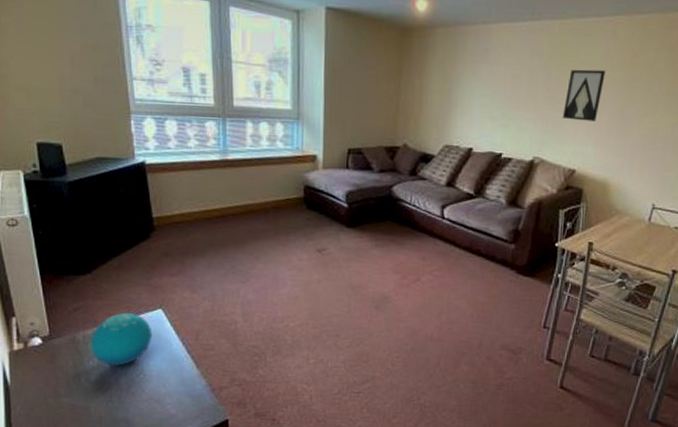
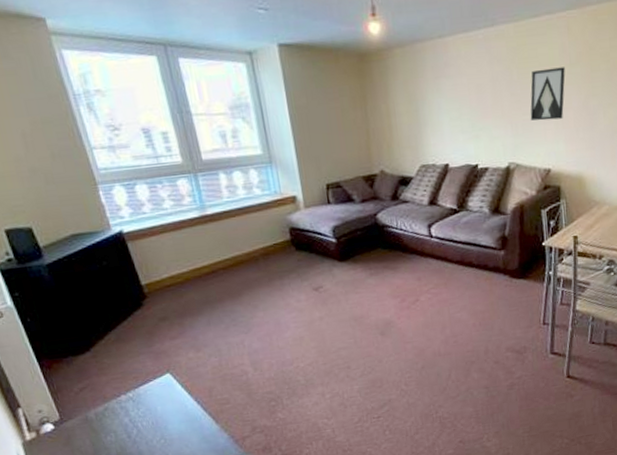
decorative orb: present [90,313,152,366] -> none [102,382,166,437]

